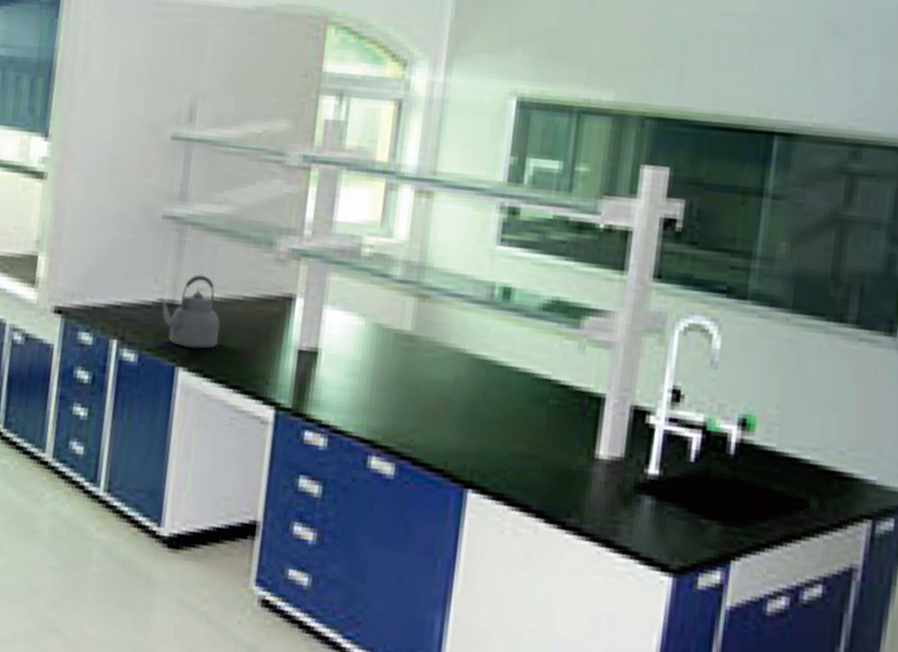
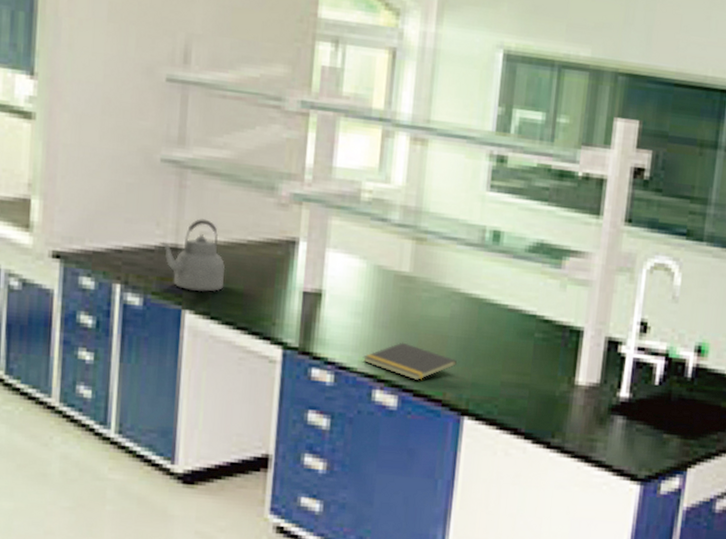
notepad: none [358,405,462,448] -> present [362,342,458,380]

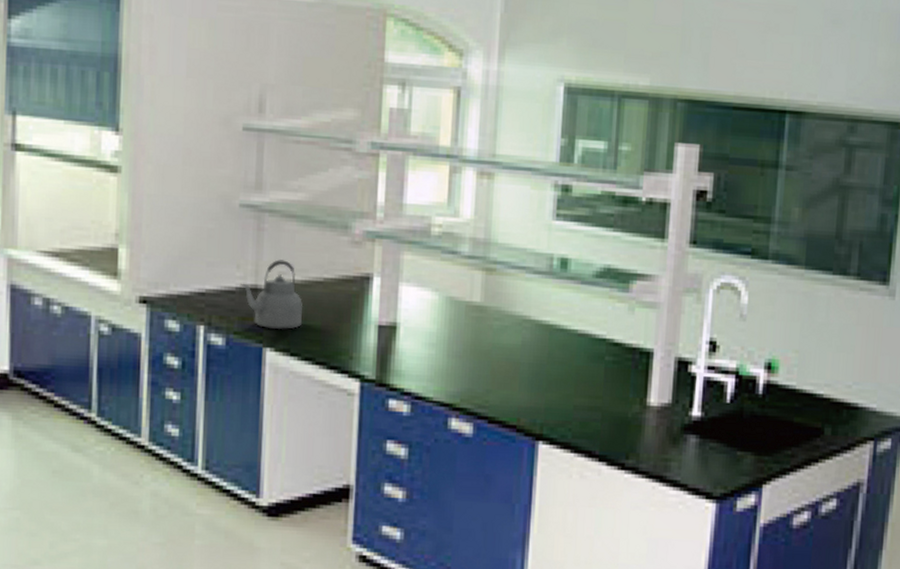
notepad: present [362,342,458,380] -> none [437,370,531,407]

